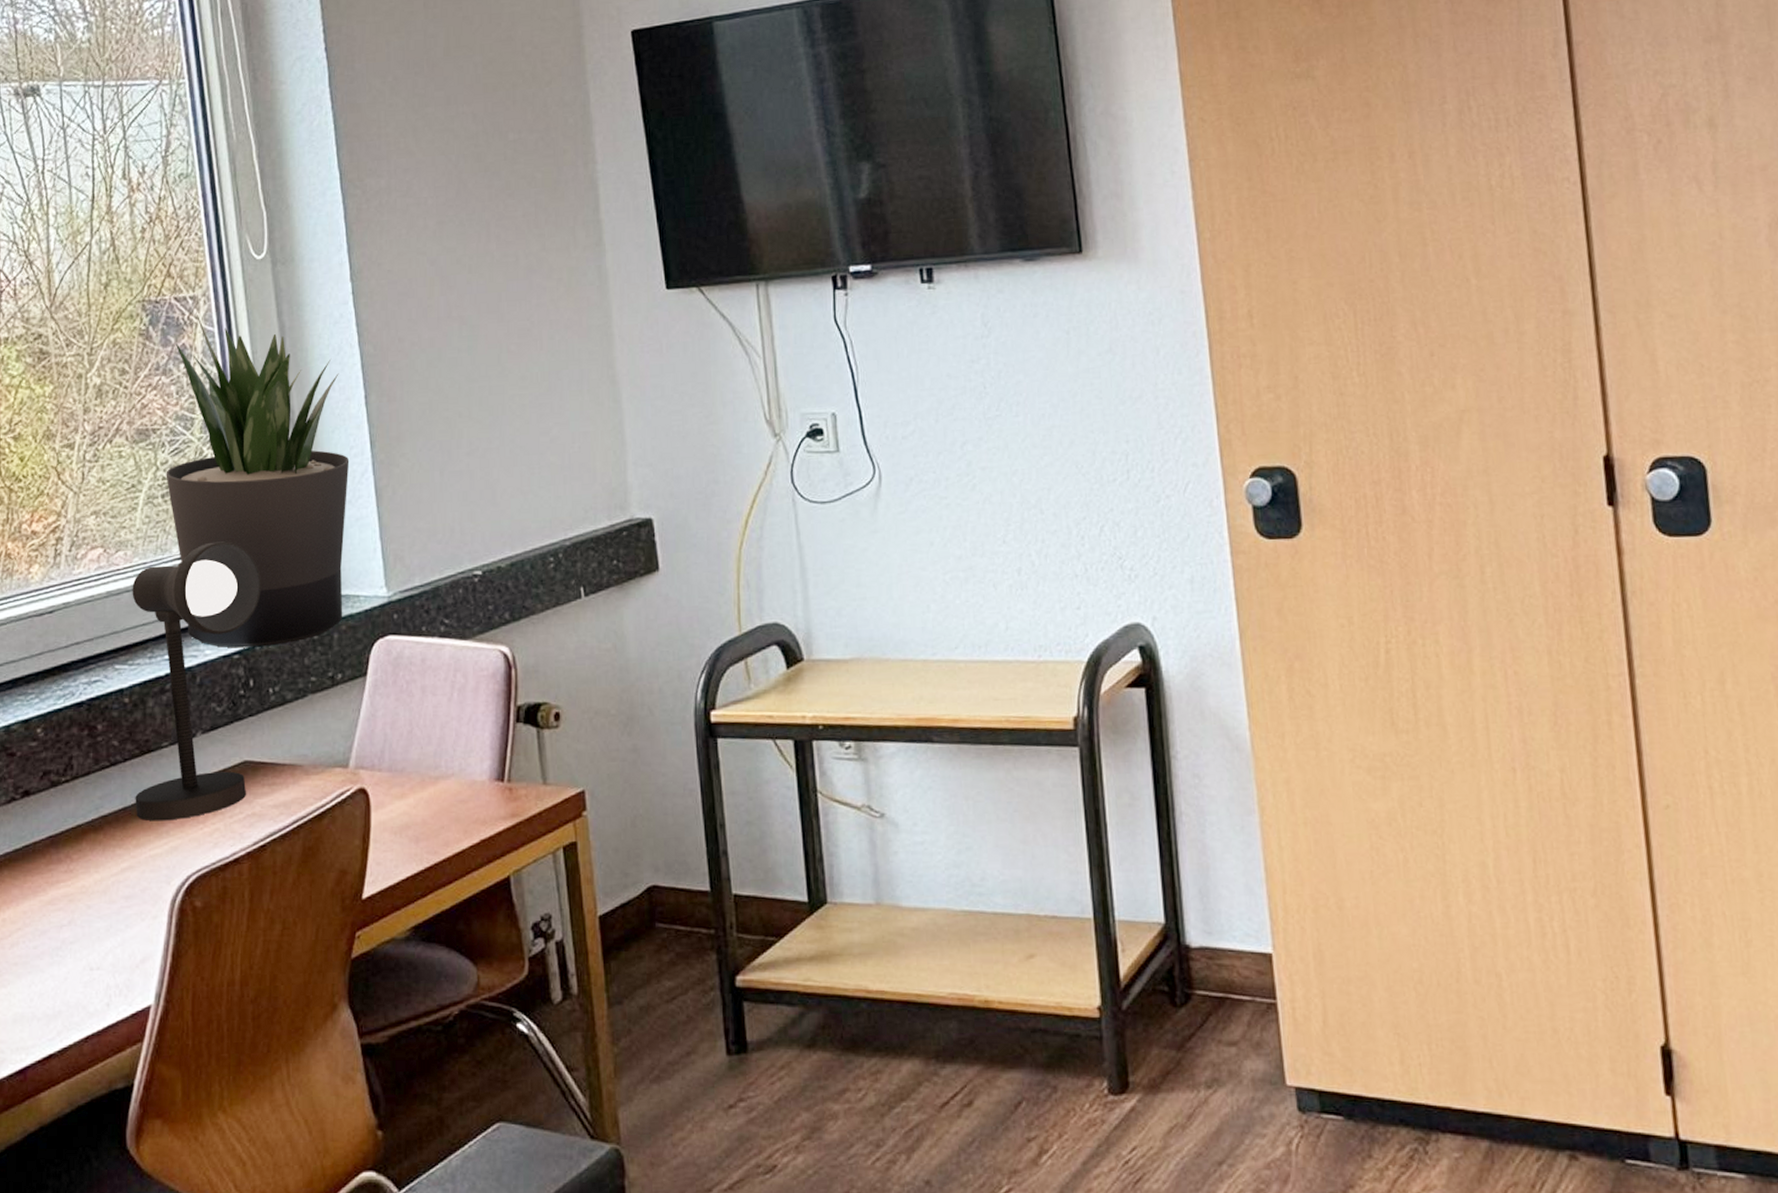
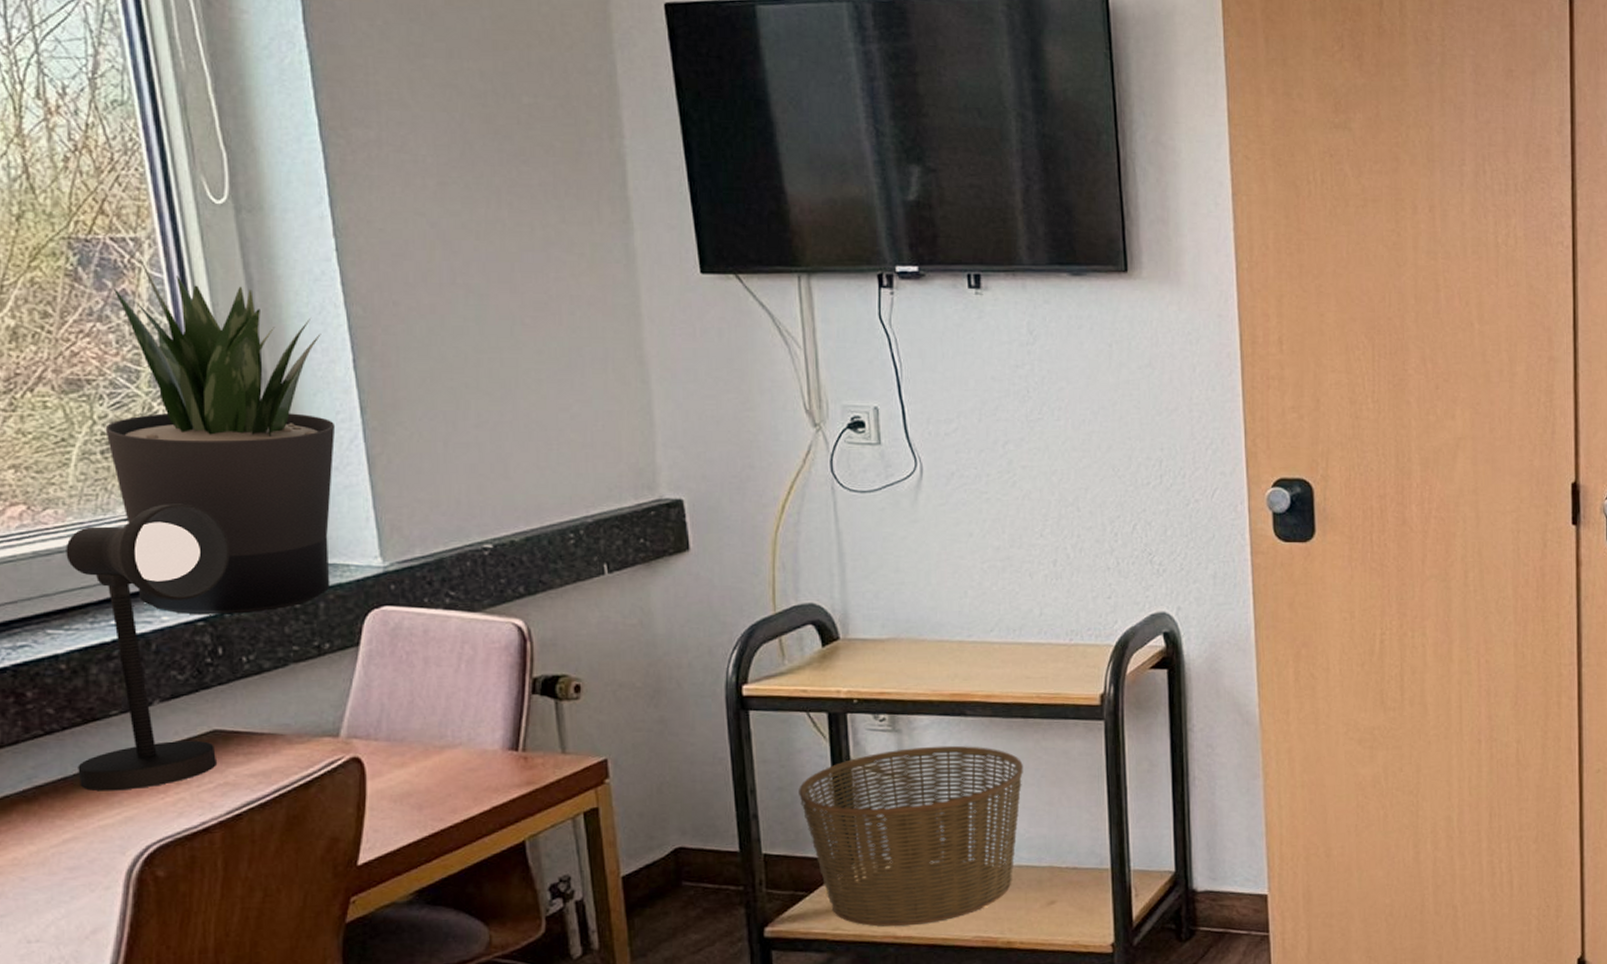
basket: none [767,775,995,979] -> present [799,745,1023,927]

